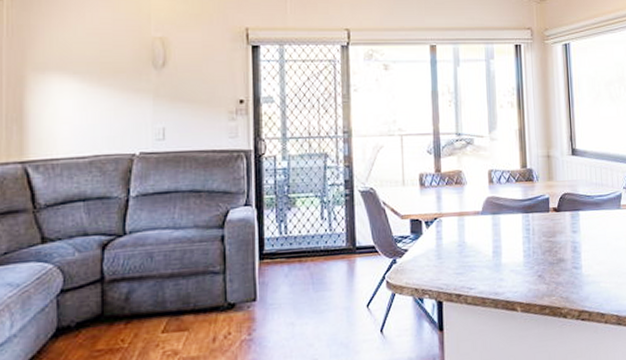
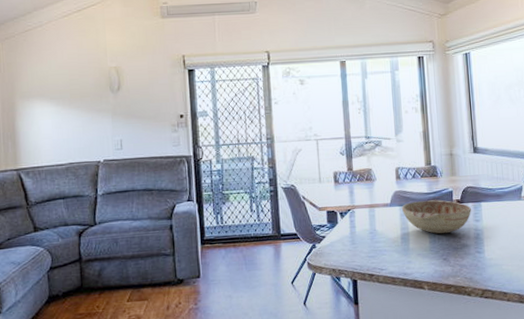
decorative bowl: none [493,207,569,247] -> present [401,199,472,234]

